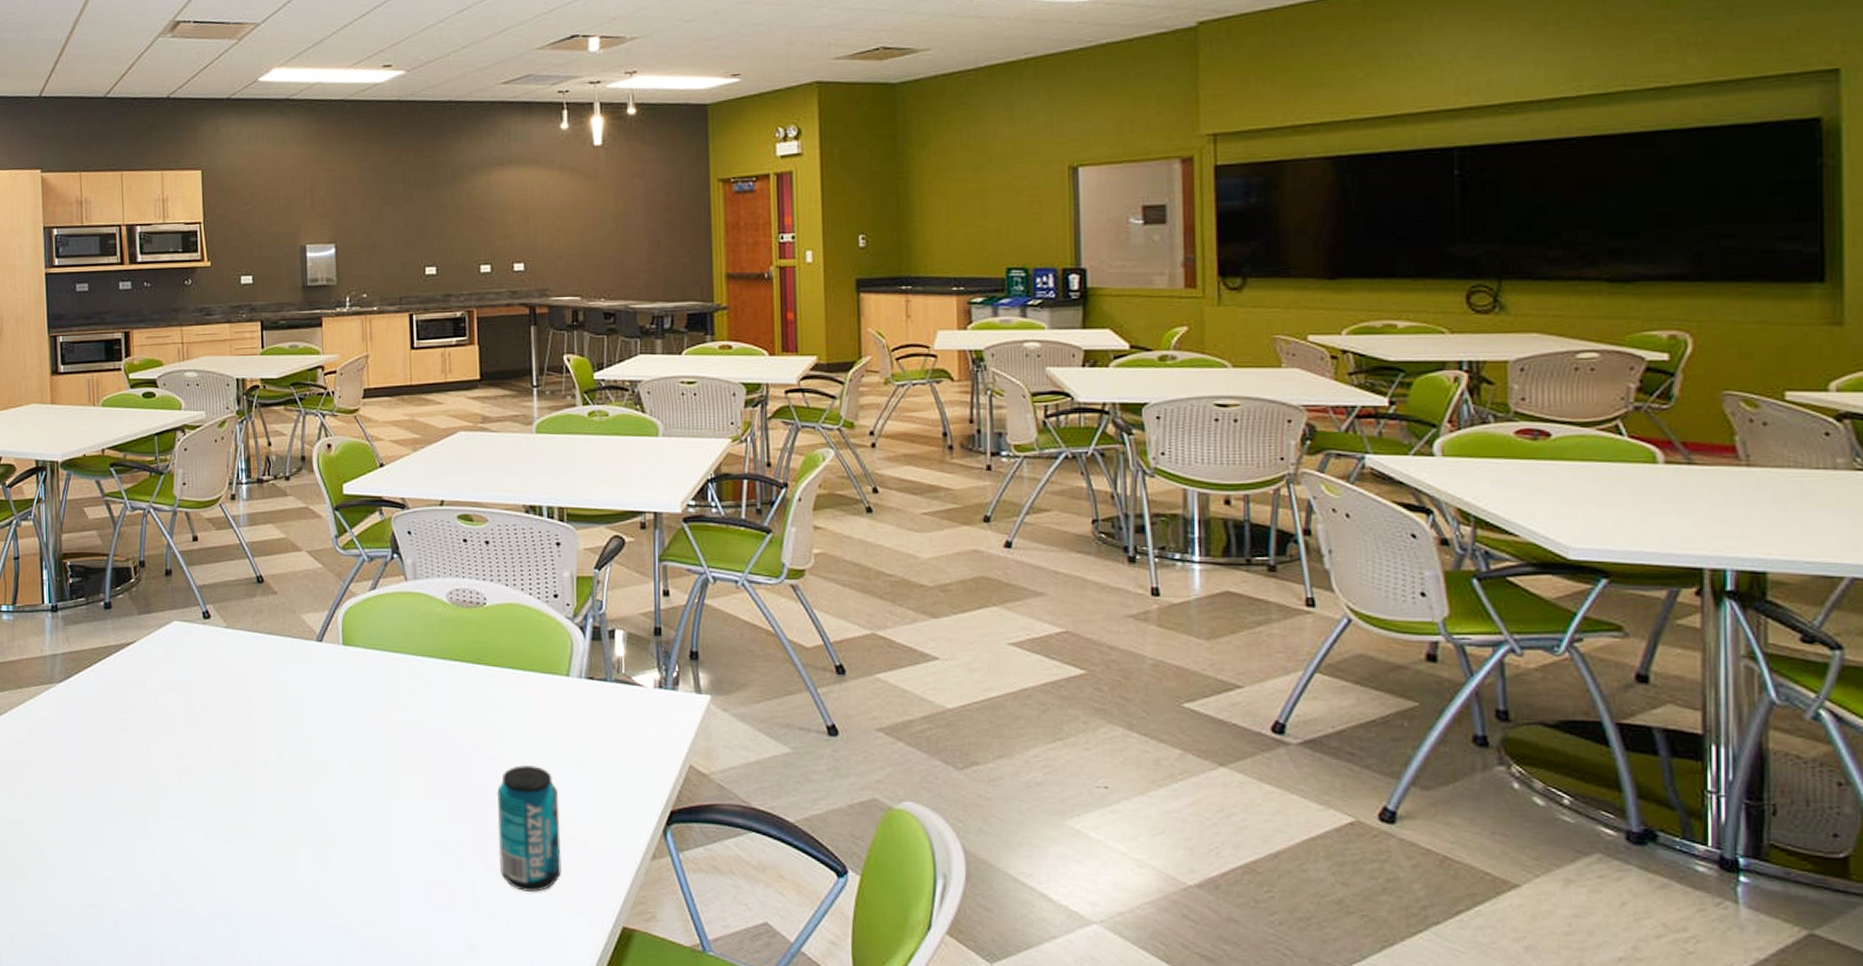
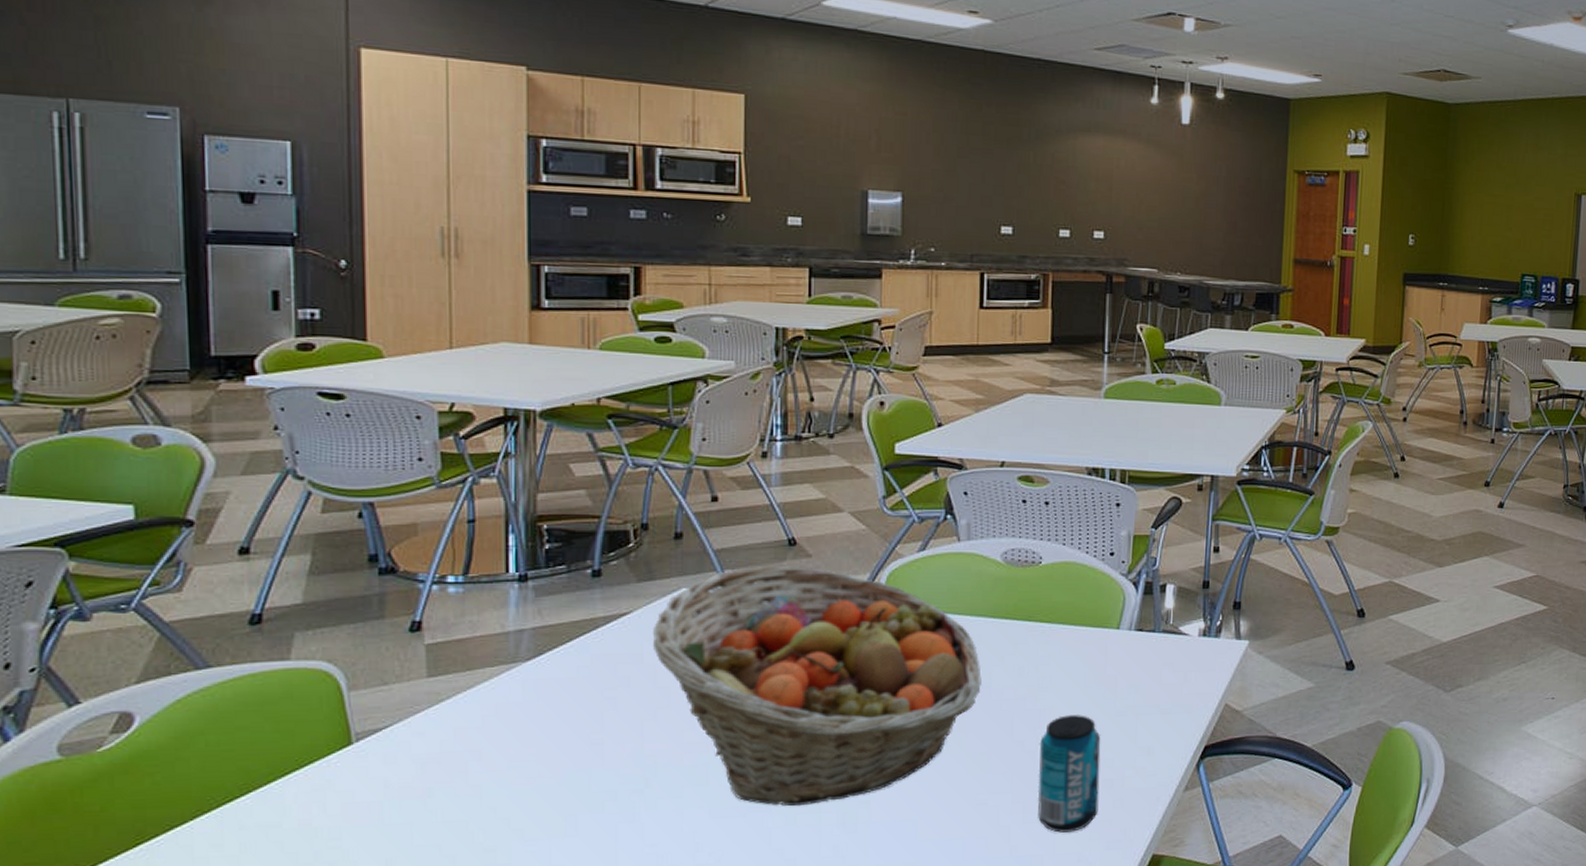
fruit basket: none [153,602,436,837] -> present [653,566,982,807]

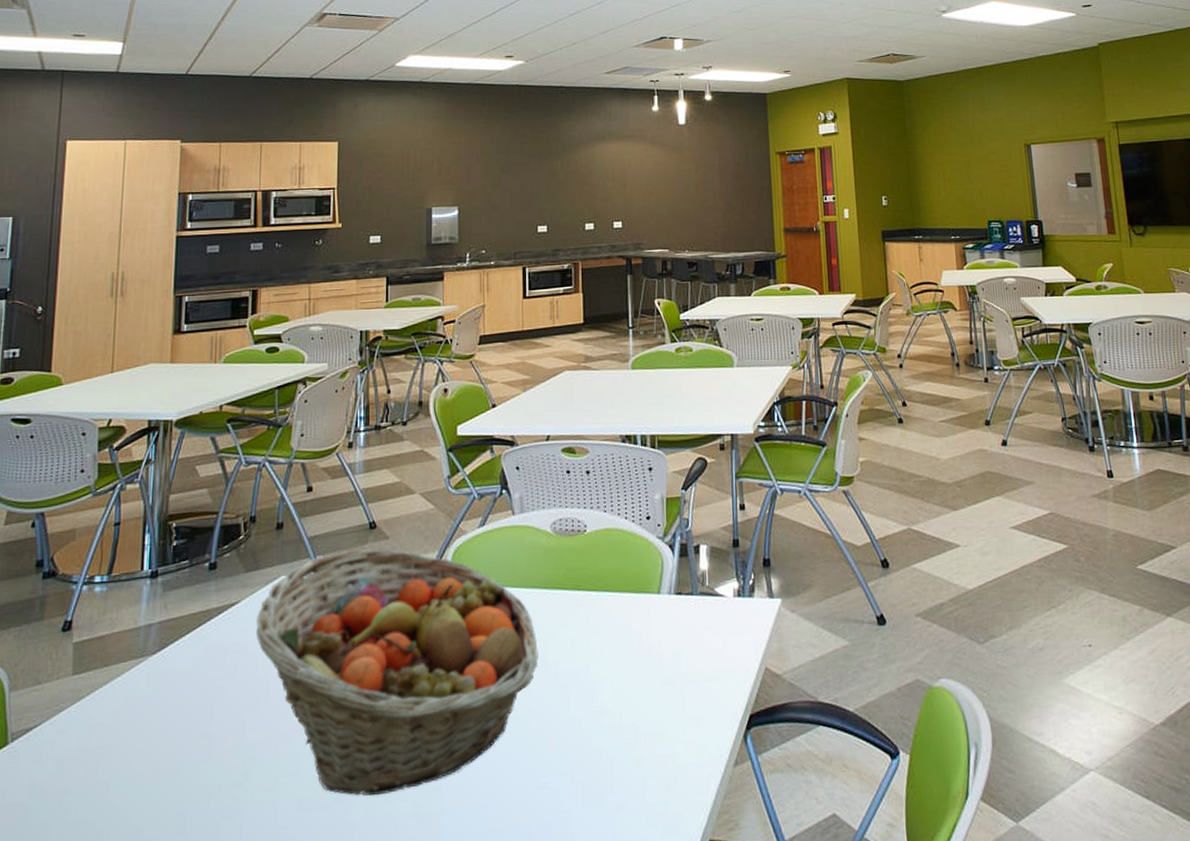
beverage can: present [1037,715,1101,833] -> none [593,686,654,818]

